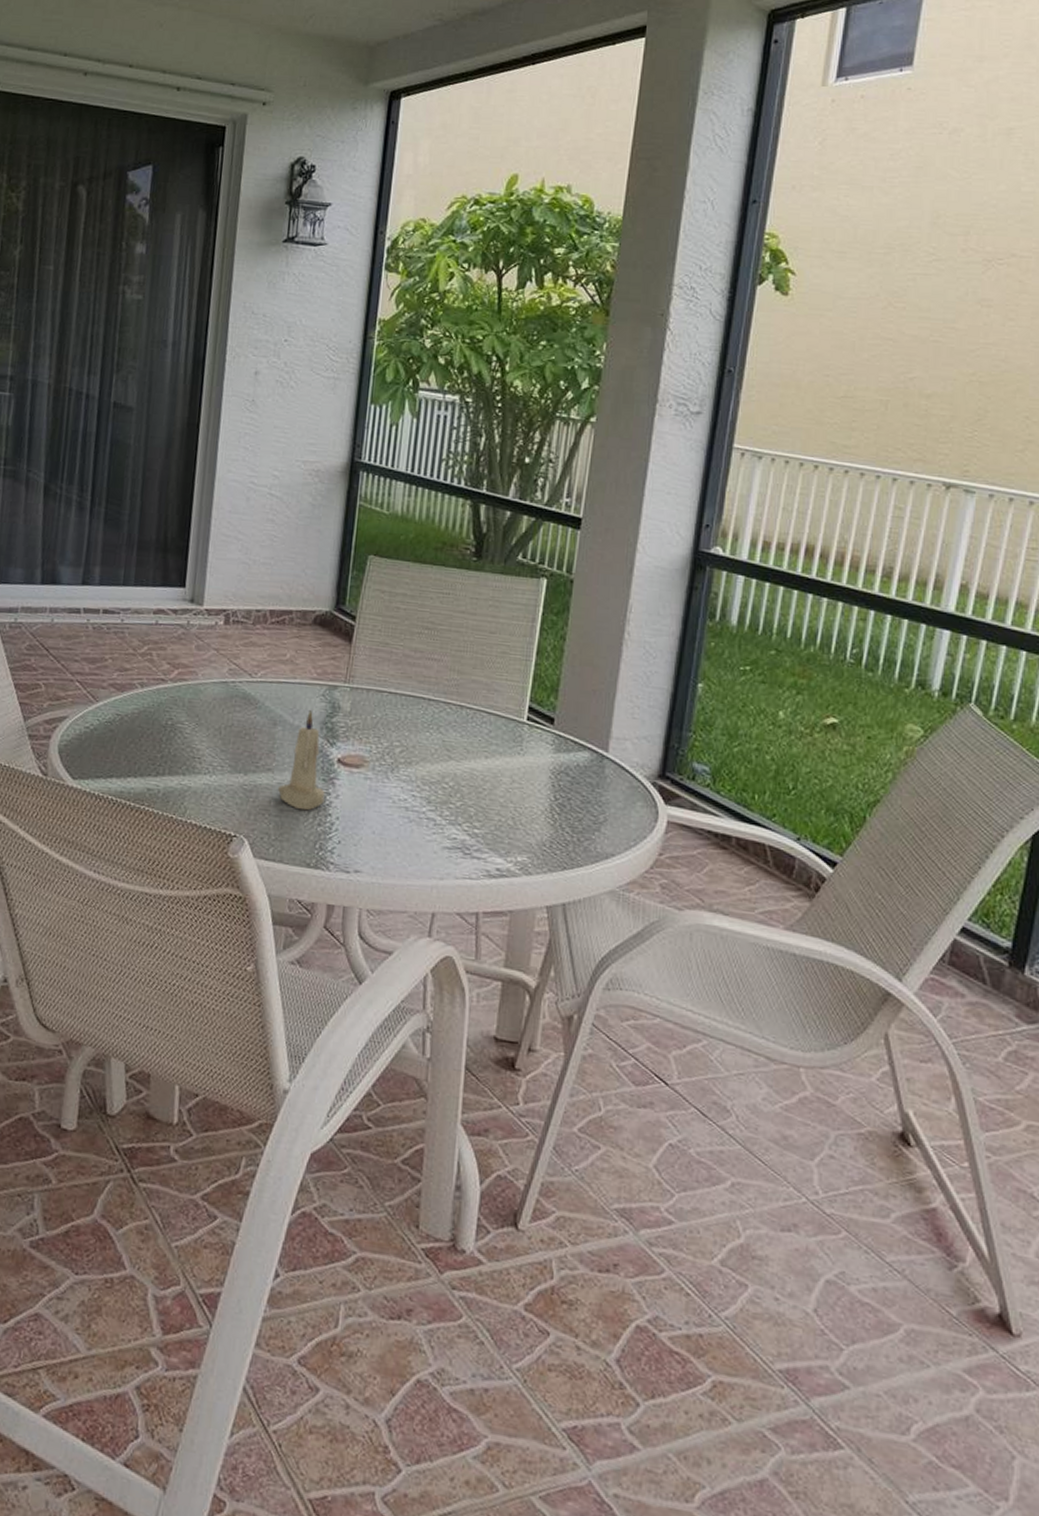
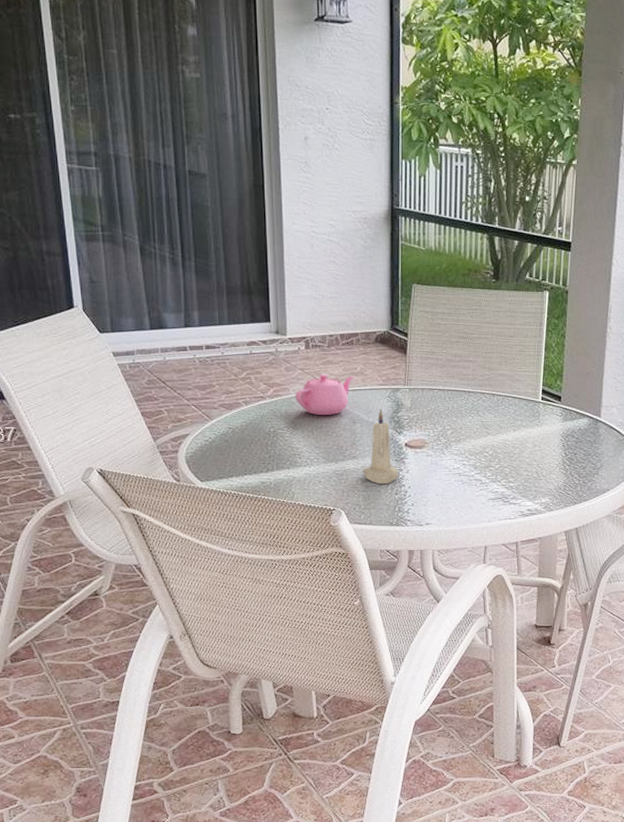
teapot: none [203,657,282,712] -> present [295,373,354,415]

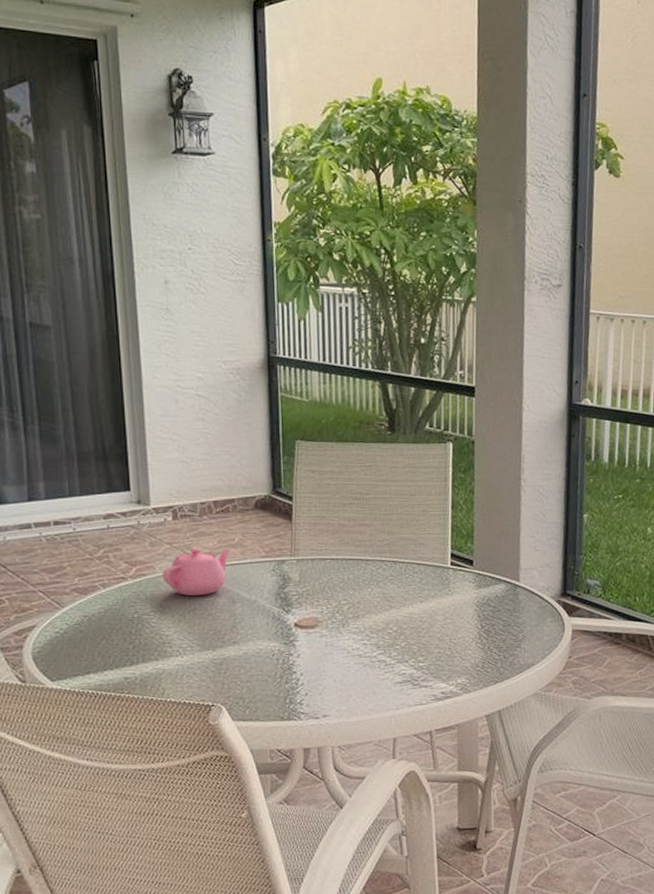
candle: present [363,409,398,485] -> none [245,585,288,673]

